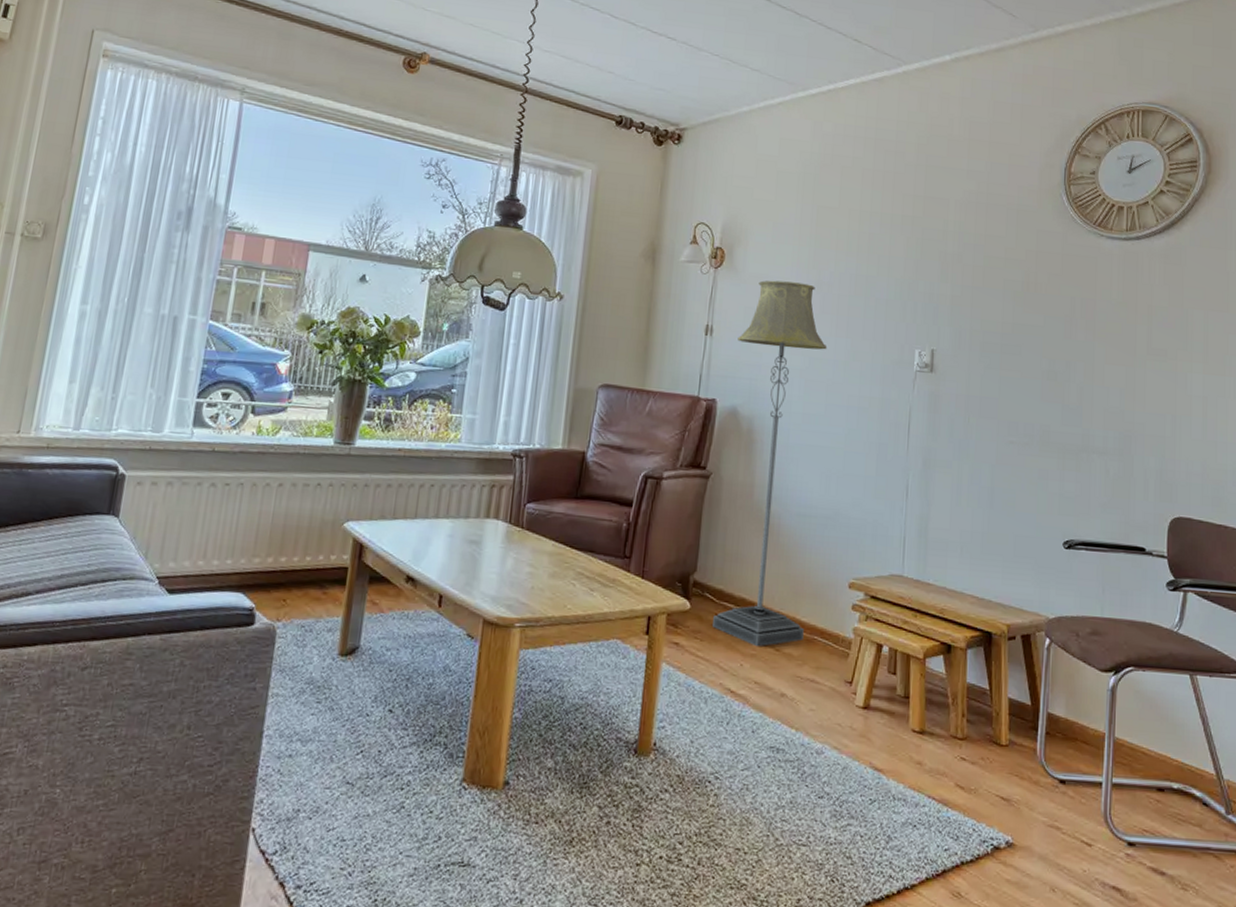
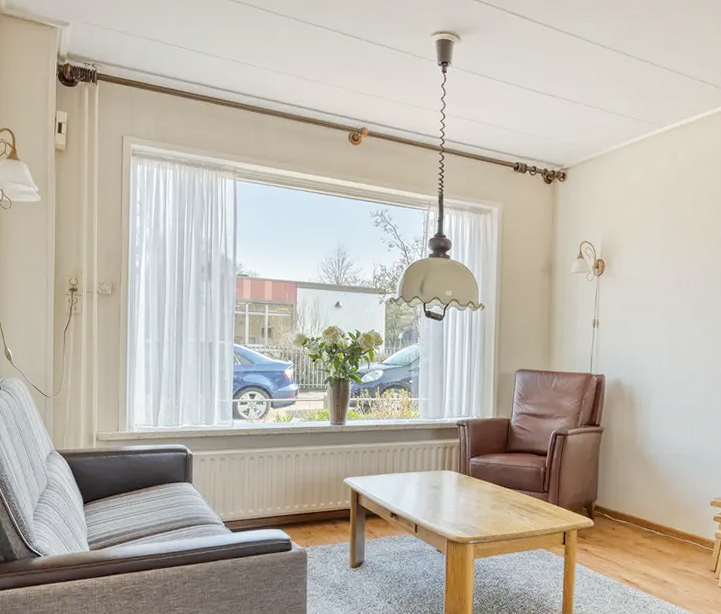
floor lamp: present [713,280,828,647] -> none [611,281,688,550]

